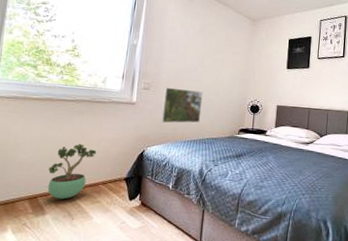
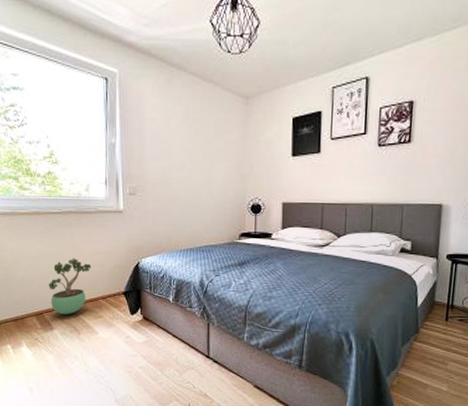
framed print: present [161,87,203,124] -> none [151,190,195,232]

